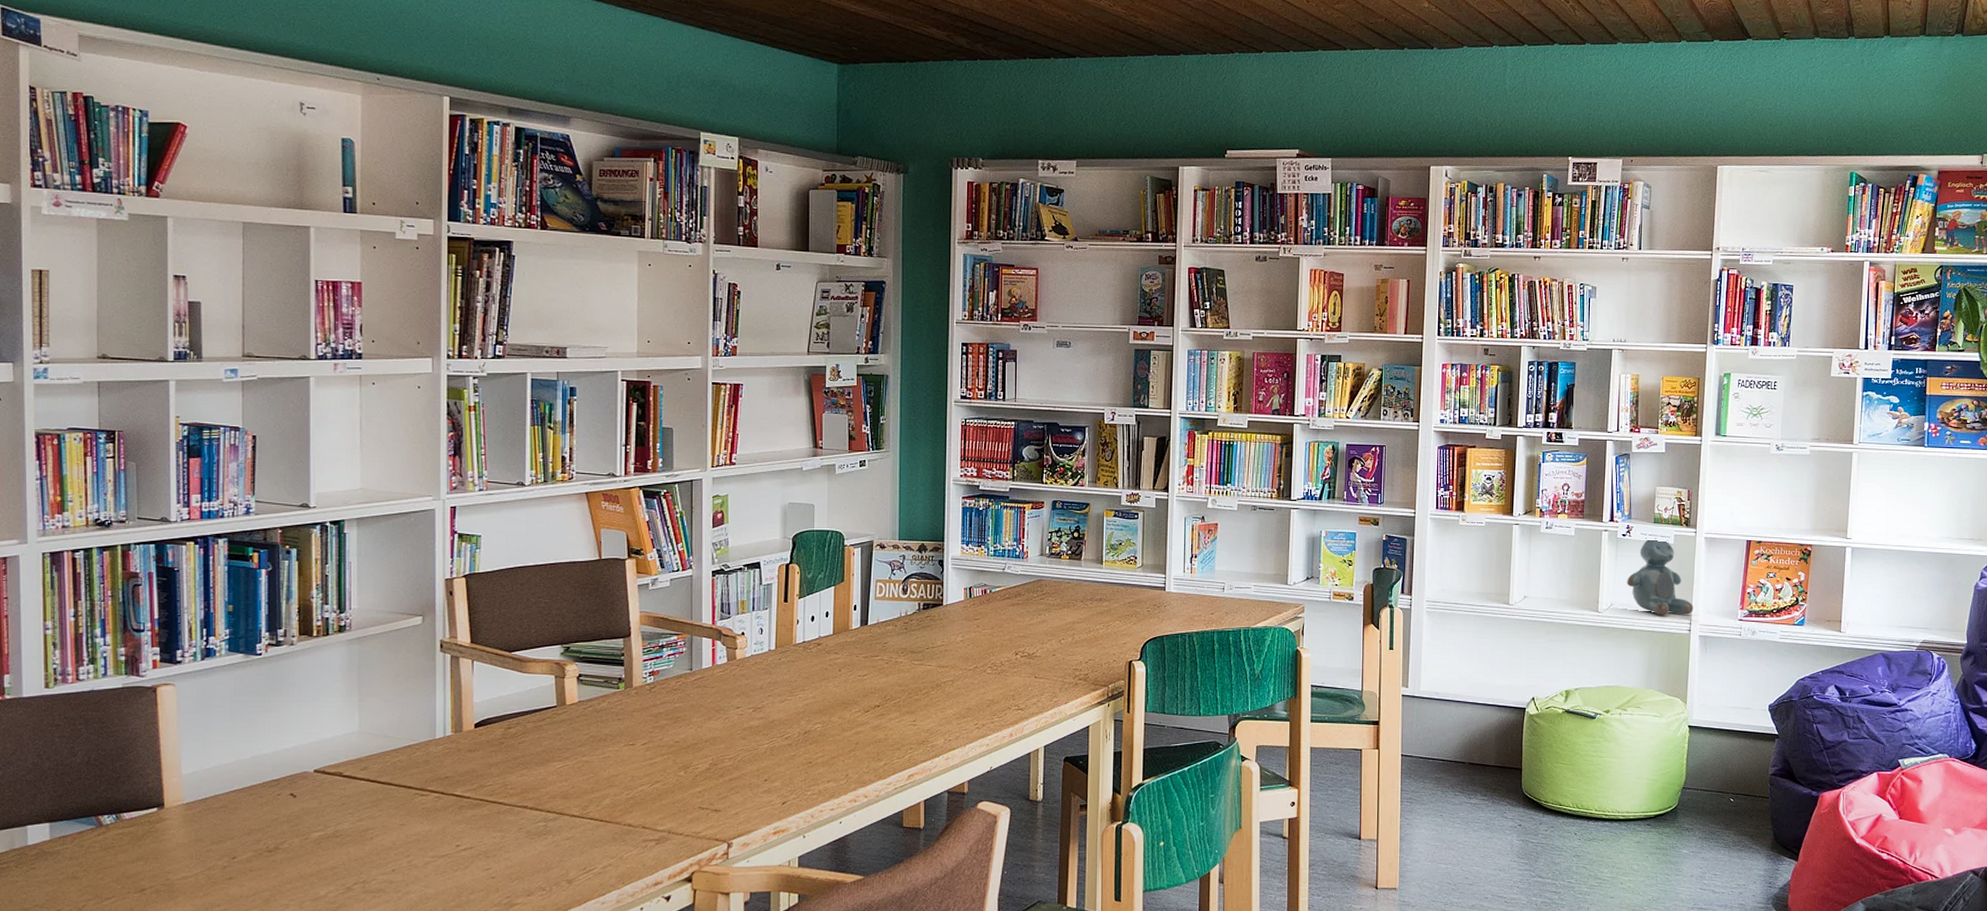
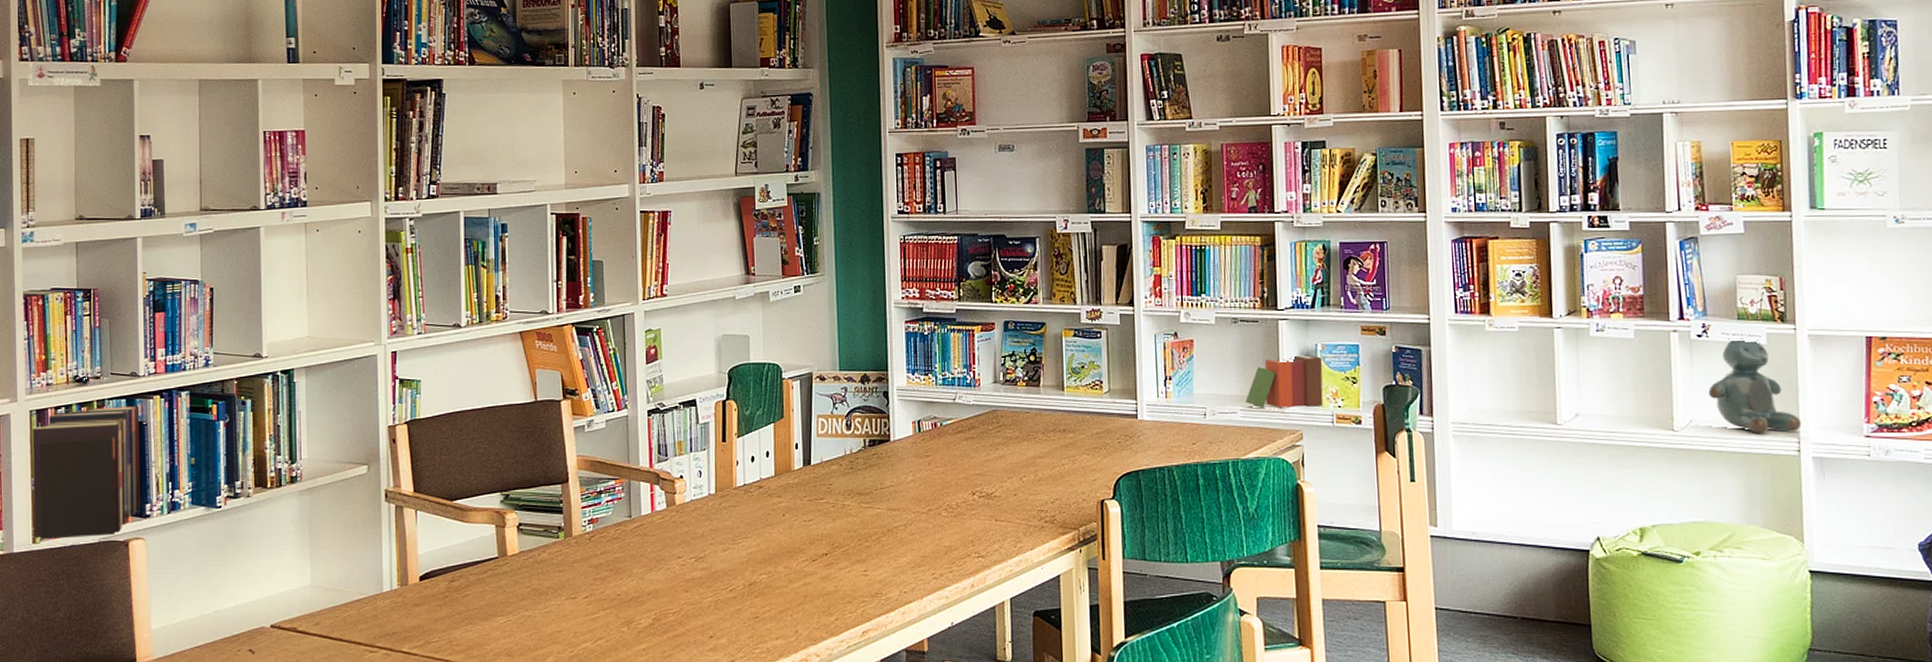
books: none [45,552,170,685] -> present [32,406,140,540]
books: none [1258,540,1325,585] -> present [1245,355,1324,409]

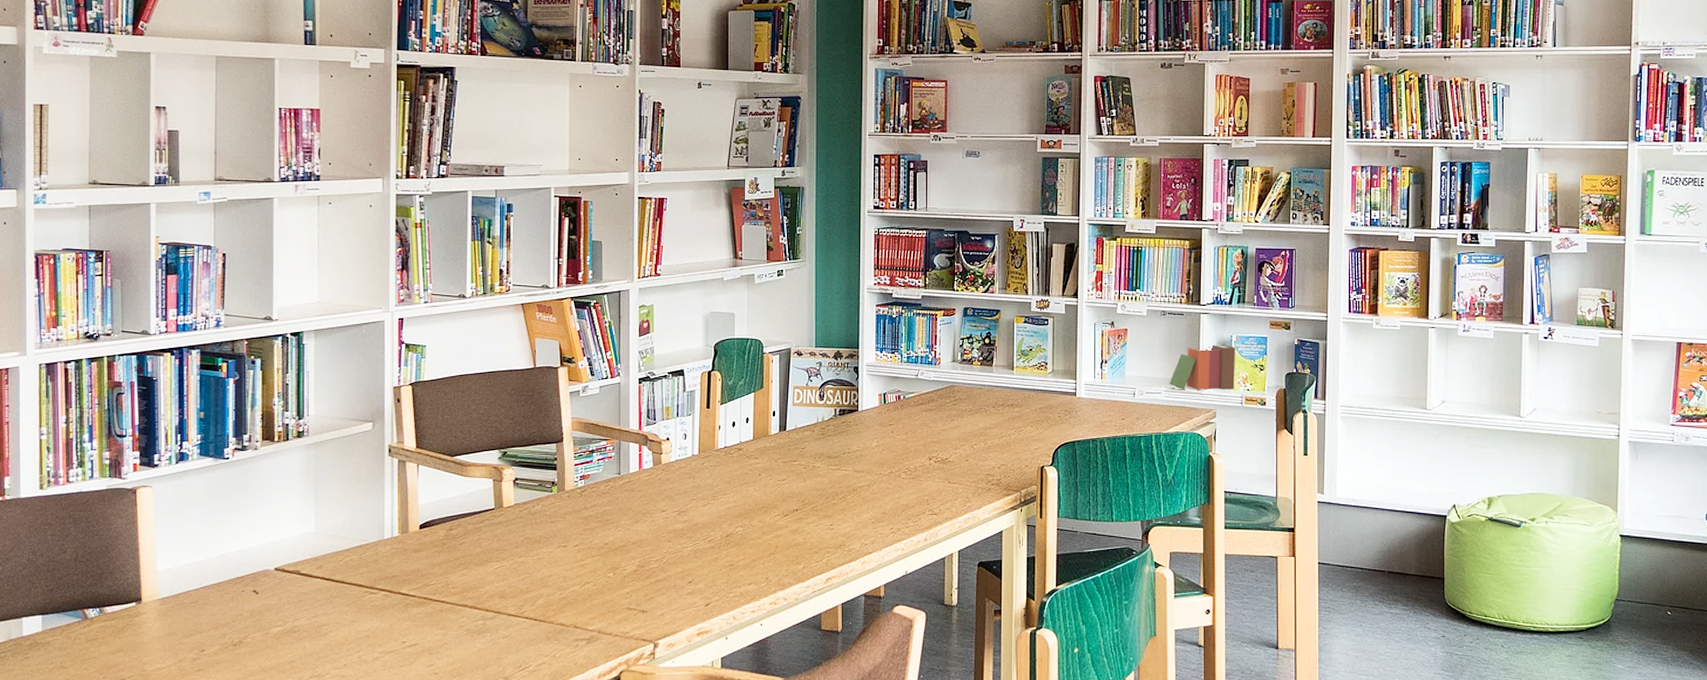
books: present [32,406,140,540] -> none [40,363,150,486]
stuffed animal: present [1708,338,1802,433] -> none [1550,340,1622,421]

